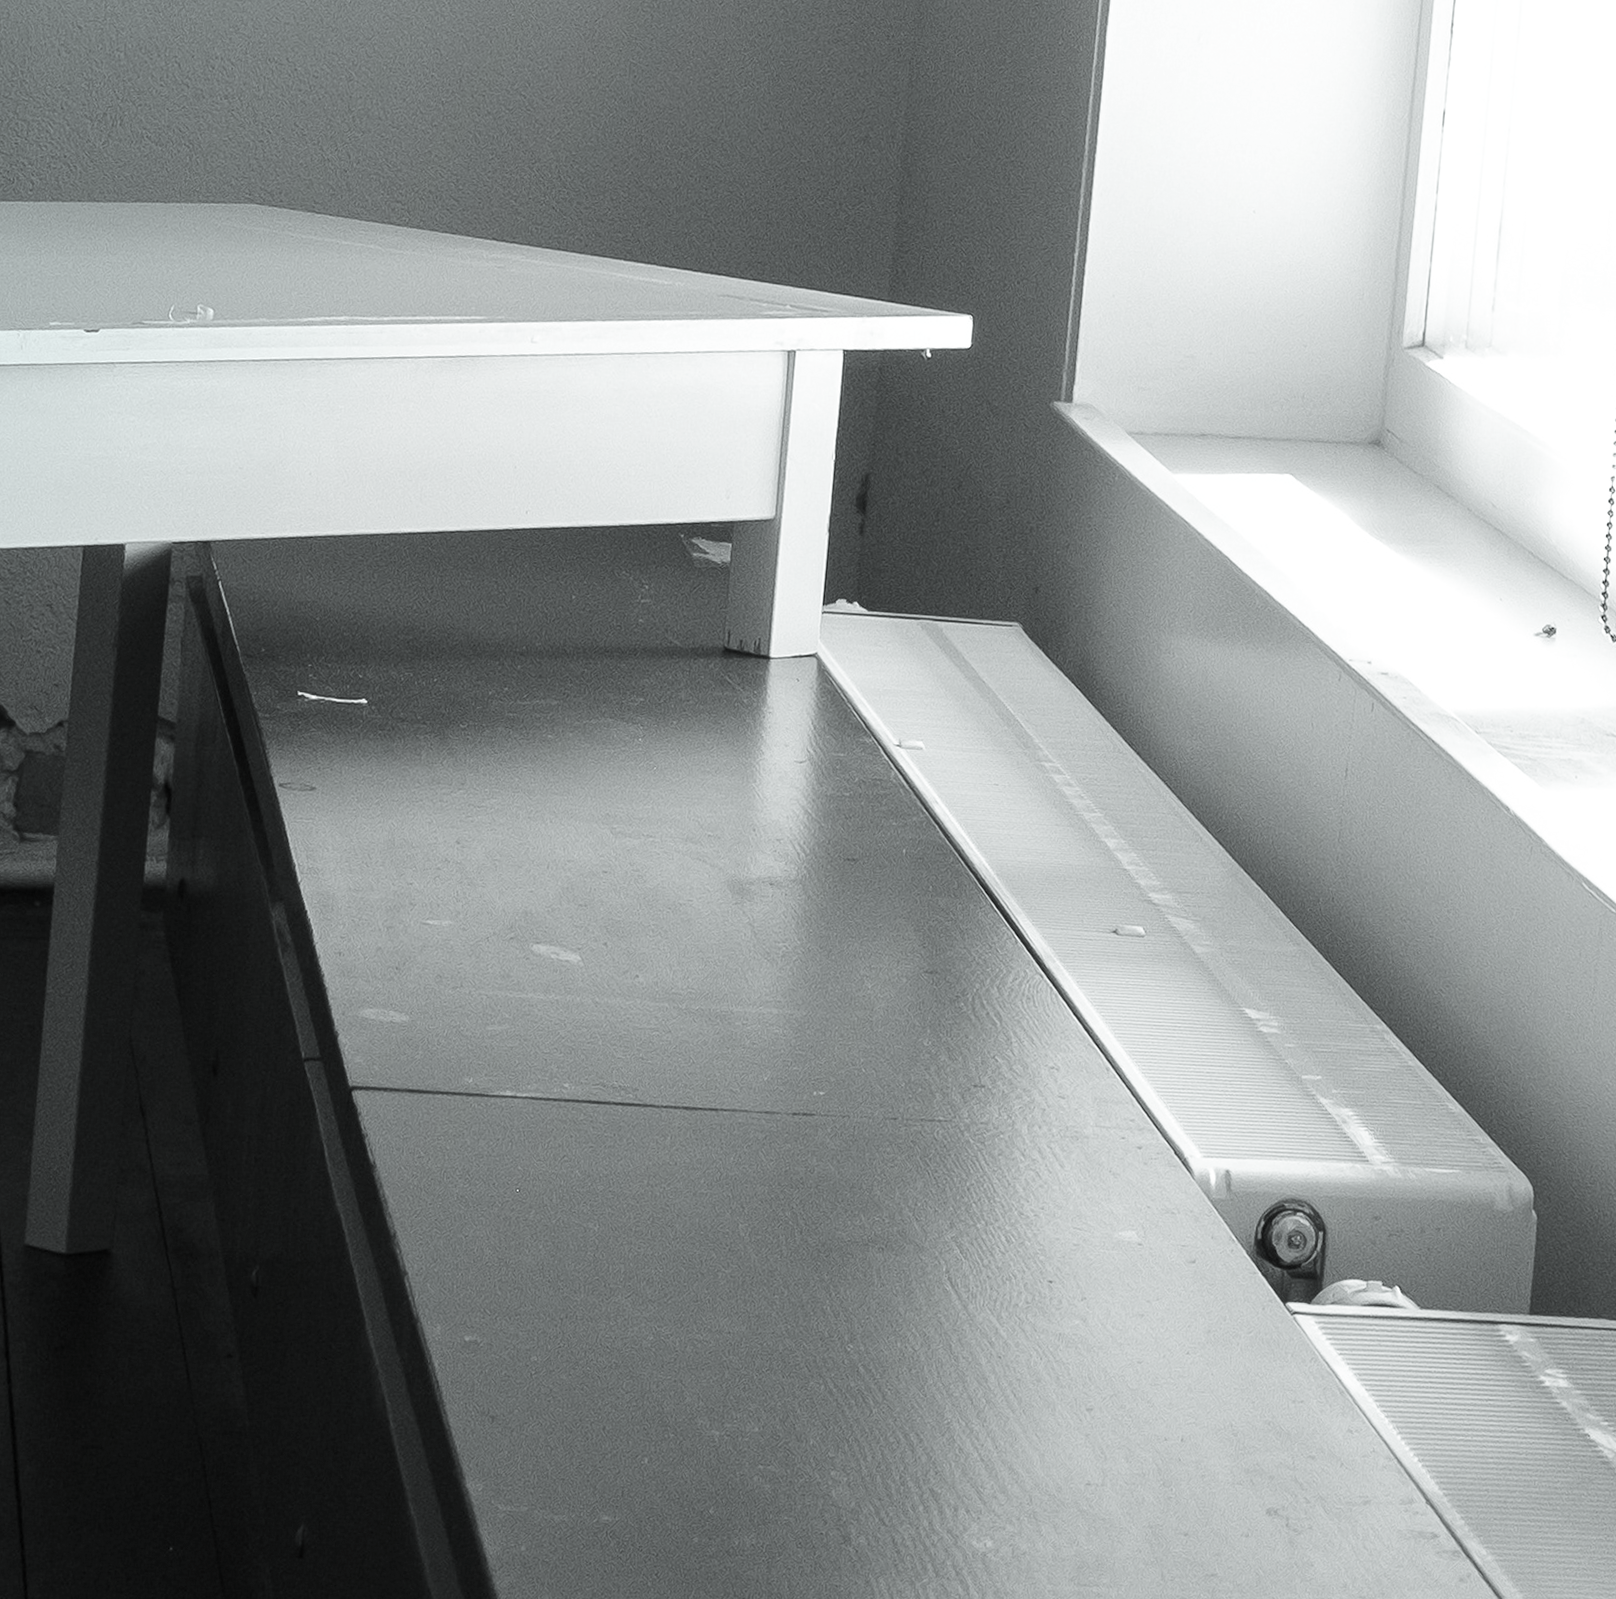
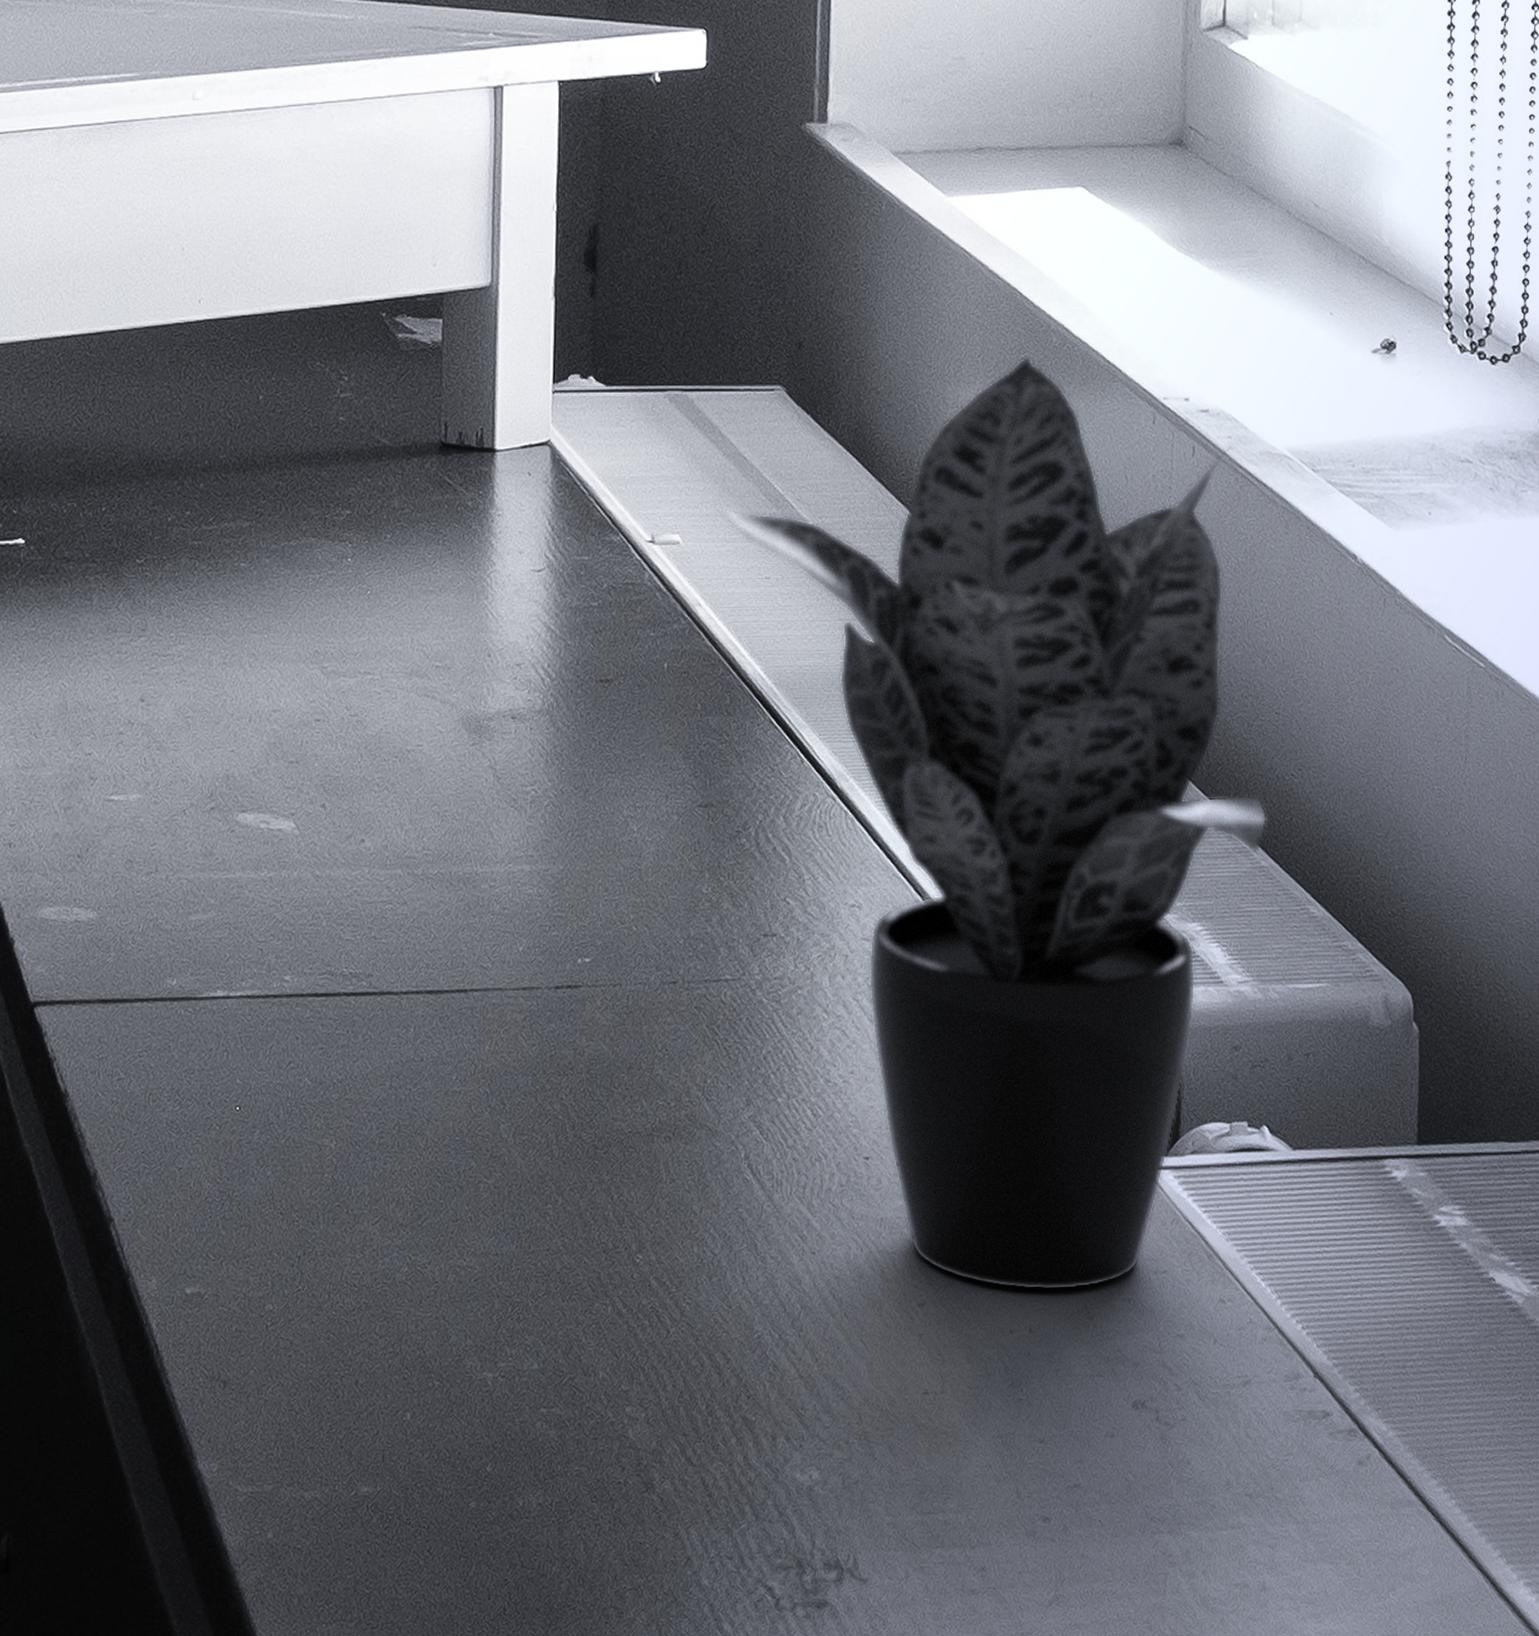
potted plant: none [953,614,1417,1410] -> present [712,356,1267,1292]

